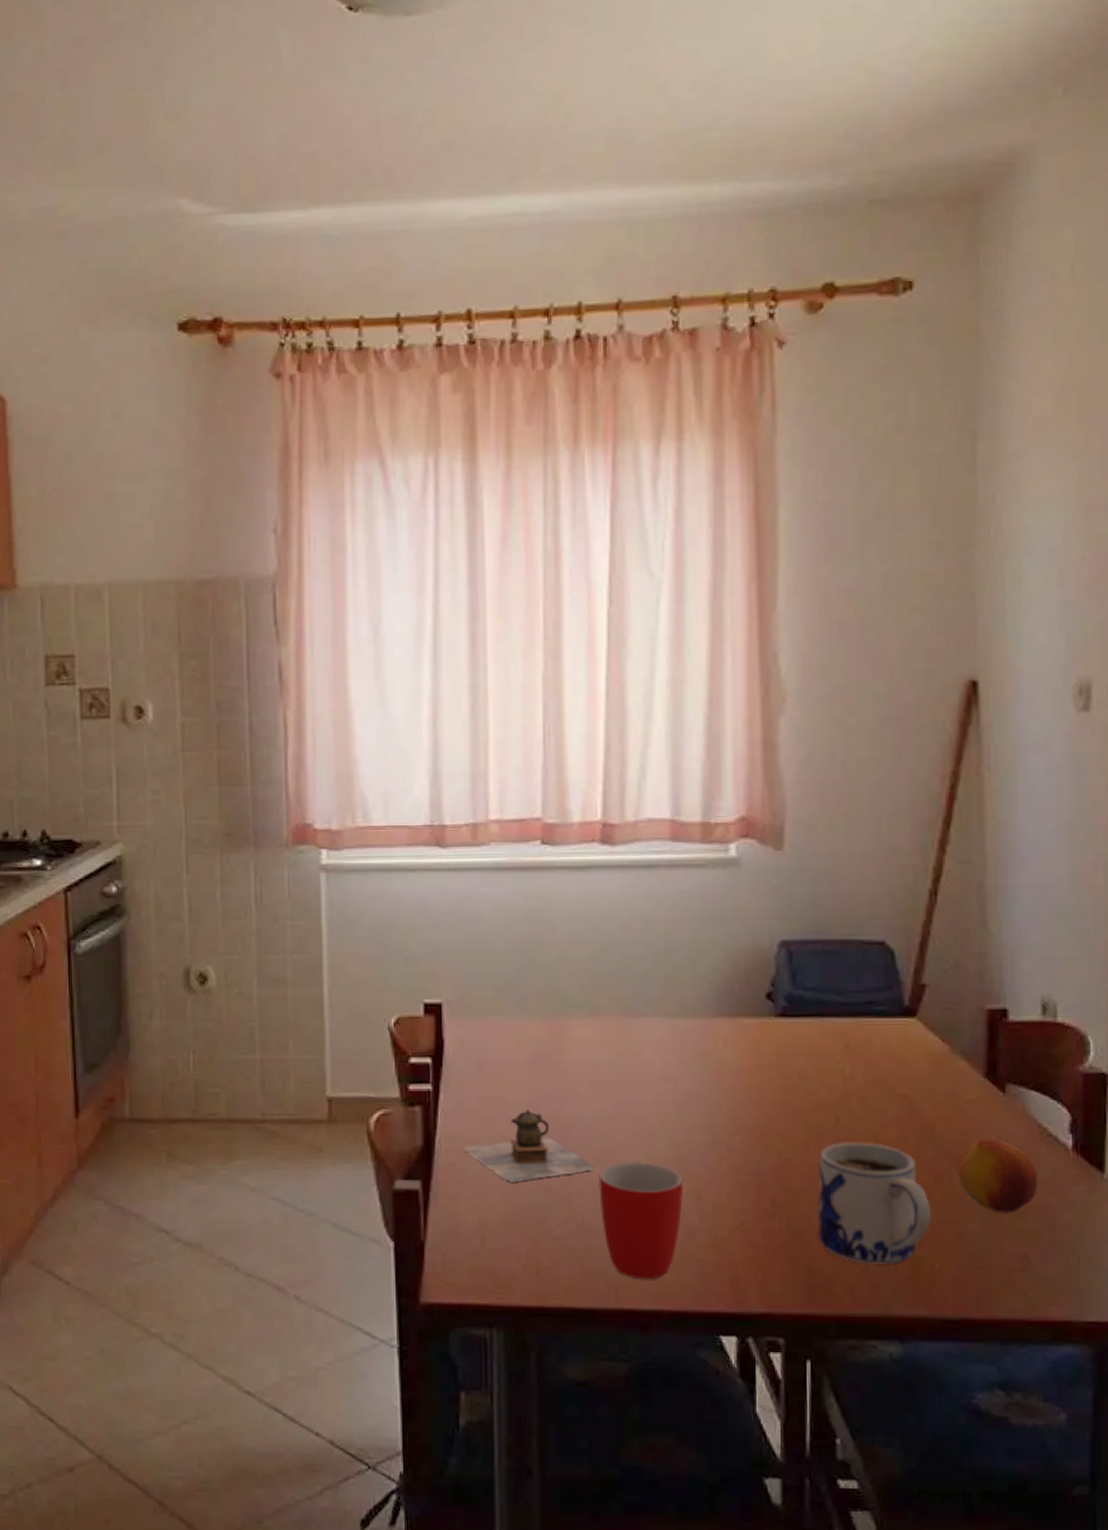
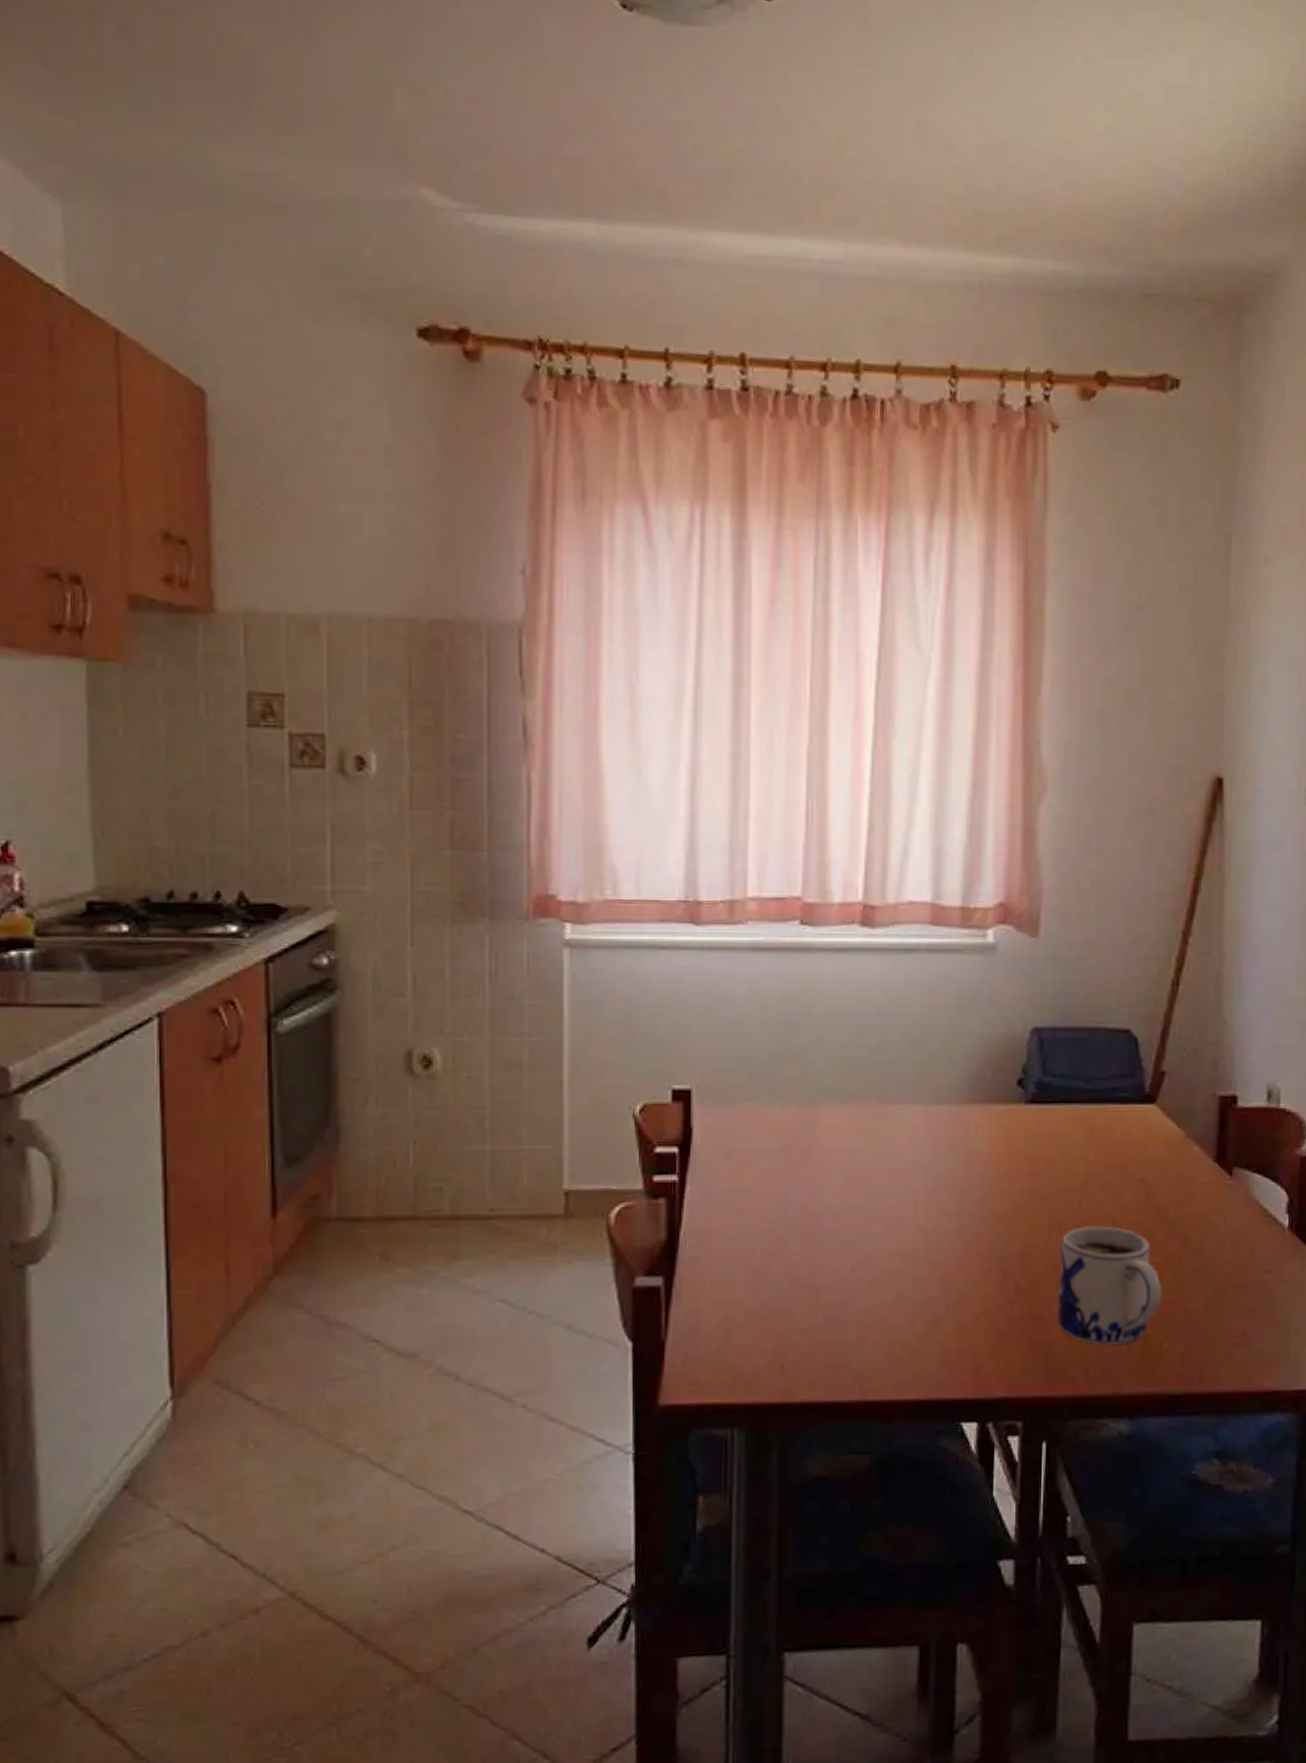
teapot: present [464,1108,596,1183] -> none [710,1198,845,1276]
mug: present [599,1161,684,1280] -> none [847,1250,931,1370]
fruit: present [957,1138,1039,1213] -> none [1187,1220,1258,1291]

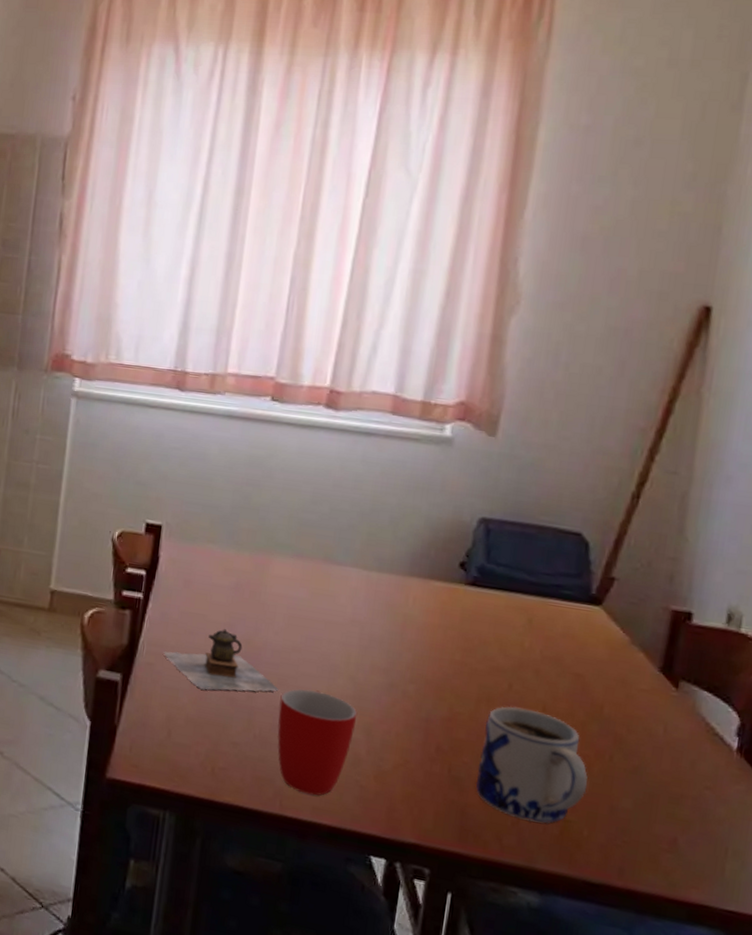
teapot: none [710,1198,845,1276] -> present [164,628,279,692]
mug: none [847,1250,931,1370] -> present [277,688,358,796]

